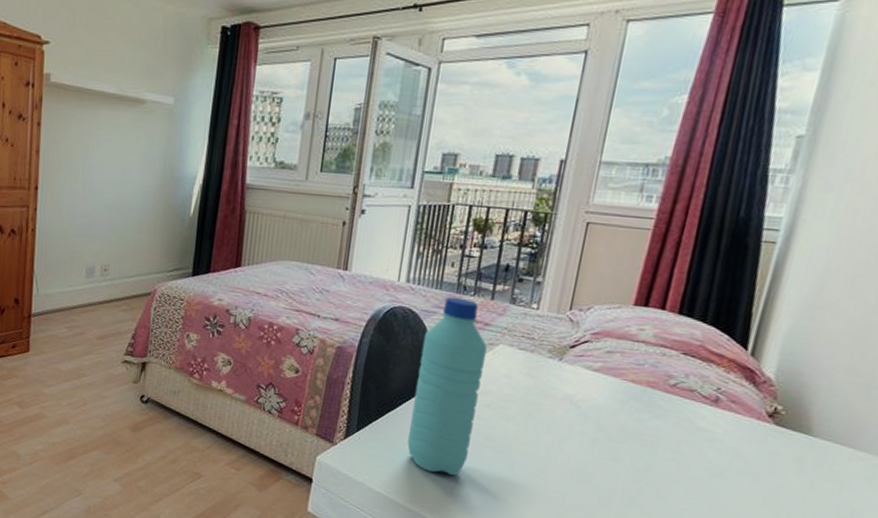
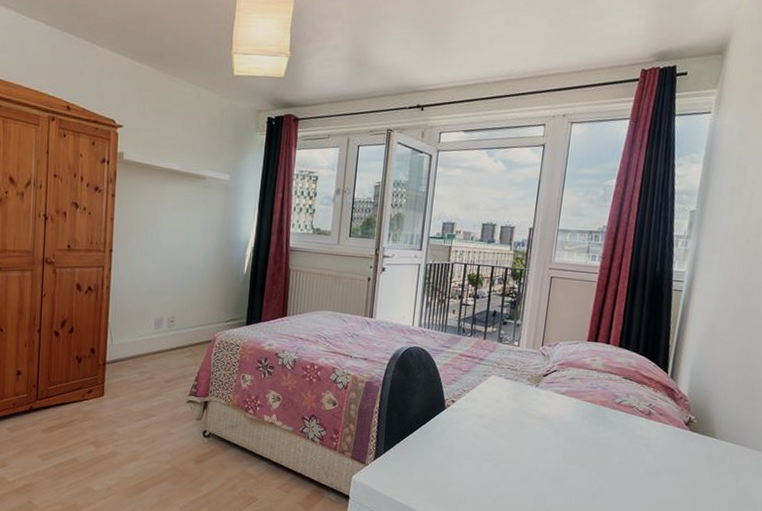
water bottle: present [407,297,487,476] -> none [424,338,482,486]

